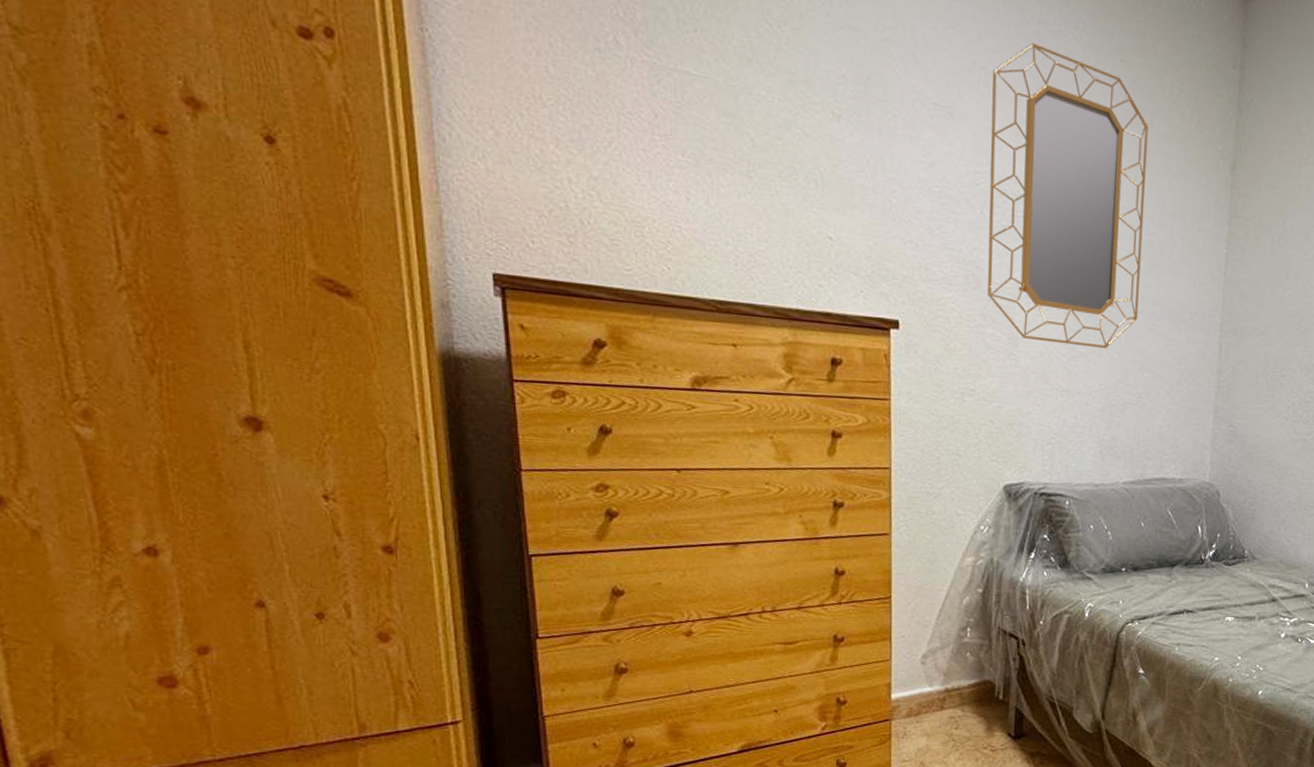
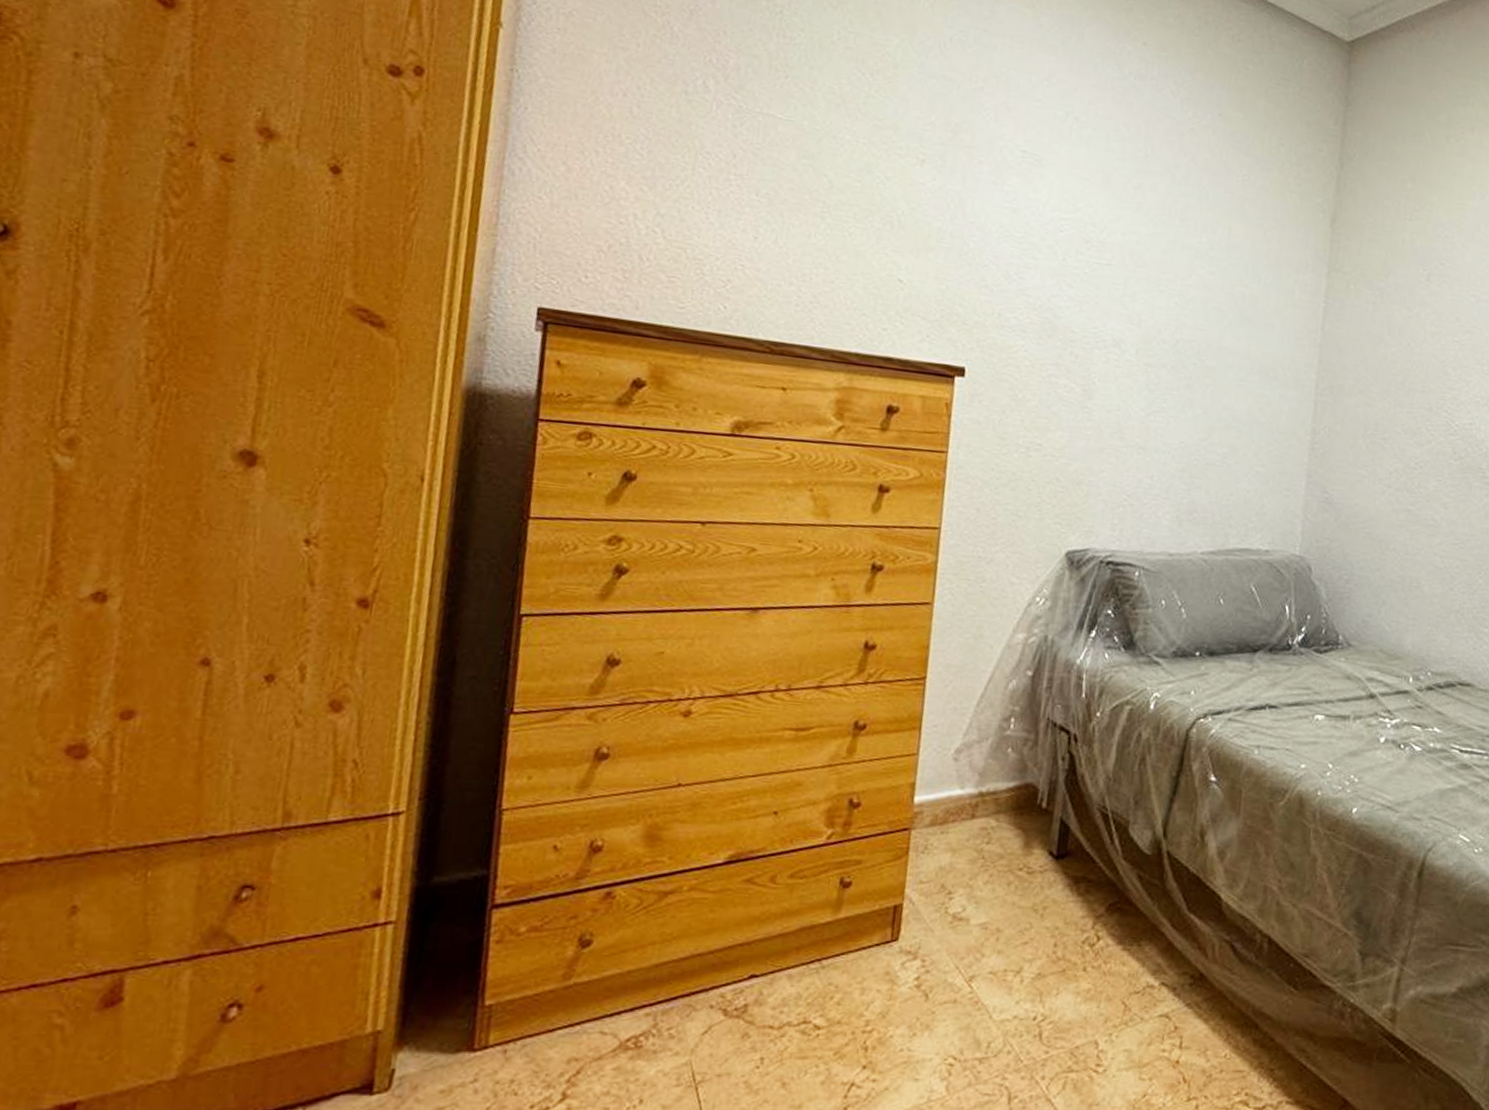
home mirror: present [987,42,1149,349] -> none [1064,95,1245,405]

